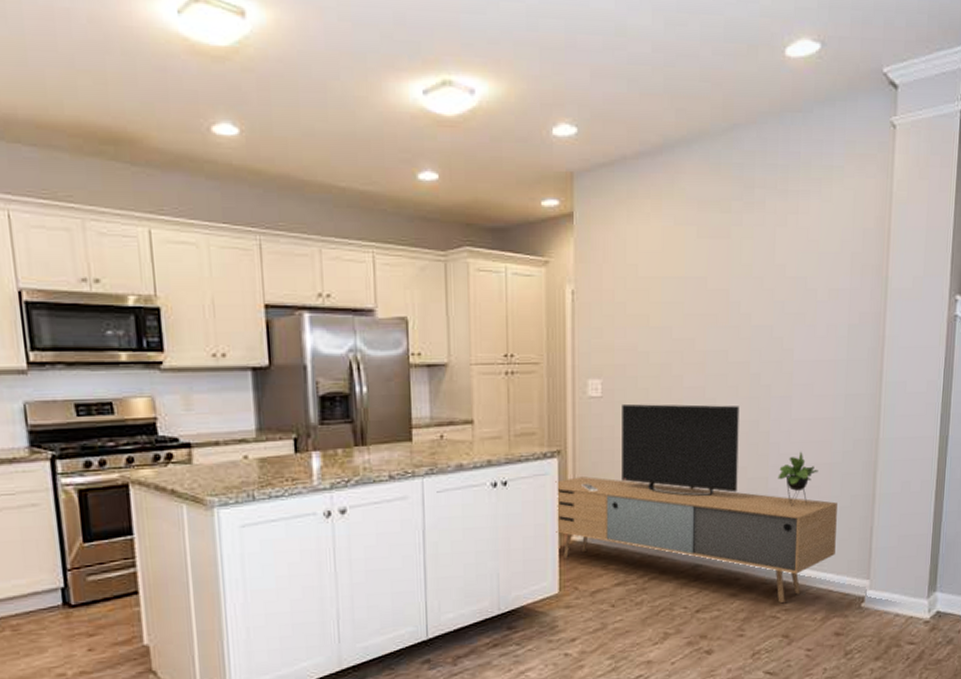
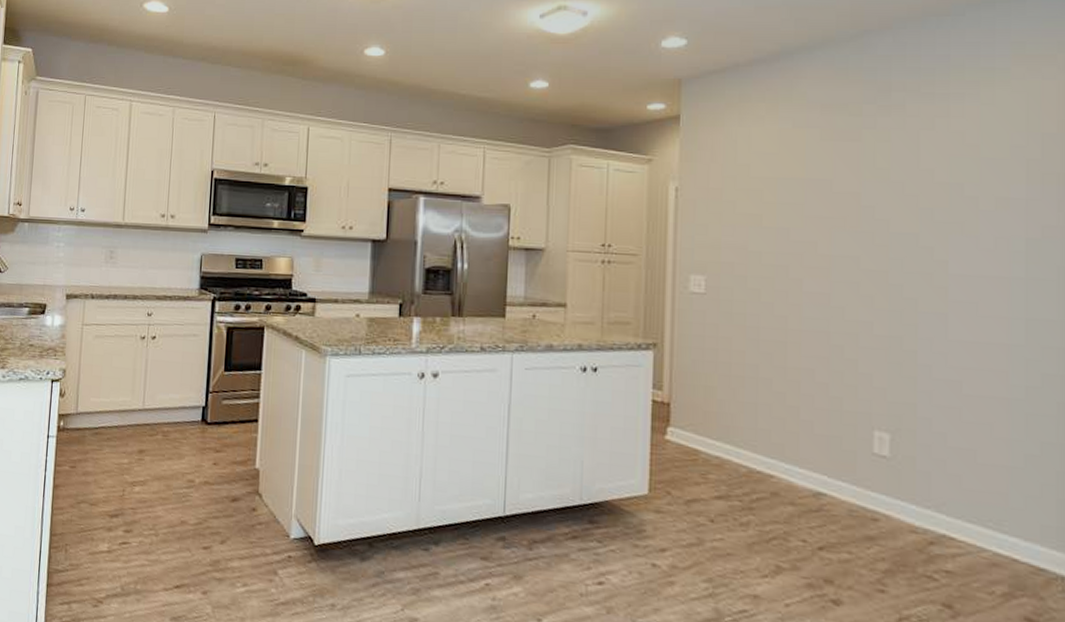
media console: present [555,403,837,603] -> none [648,302,1021,561]

